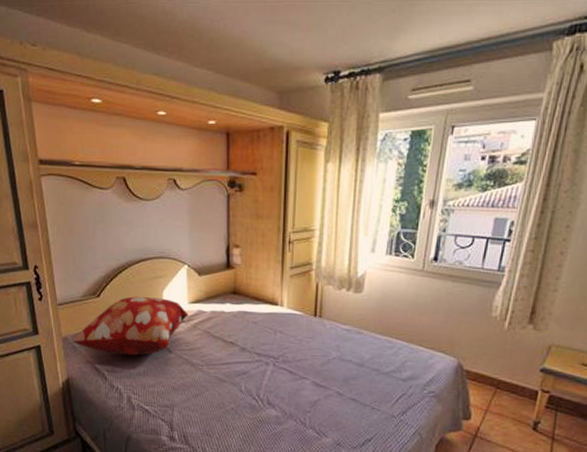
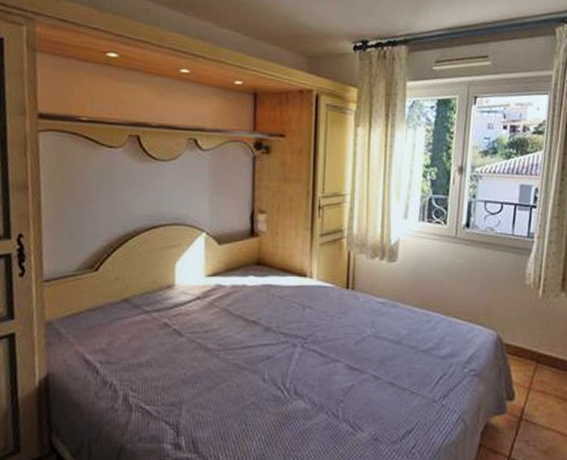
decorative pillow: present [72,296,189,356] -> none [57,270,205,342]

